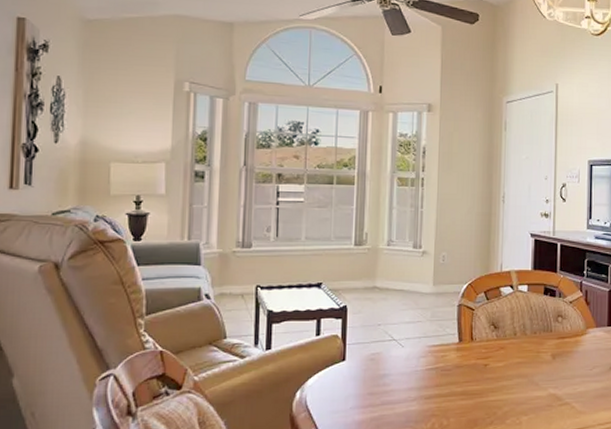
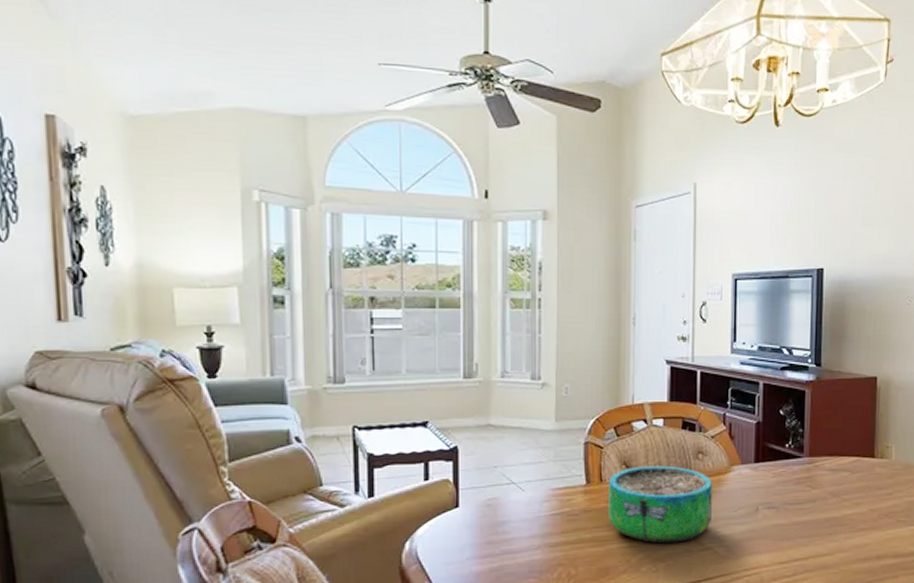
decorative bowl: none [478,327,571,398] -> present [608,465,713,544]

